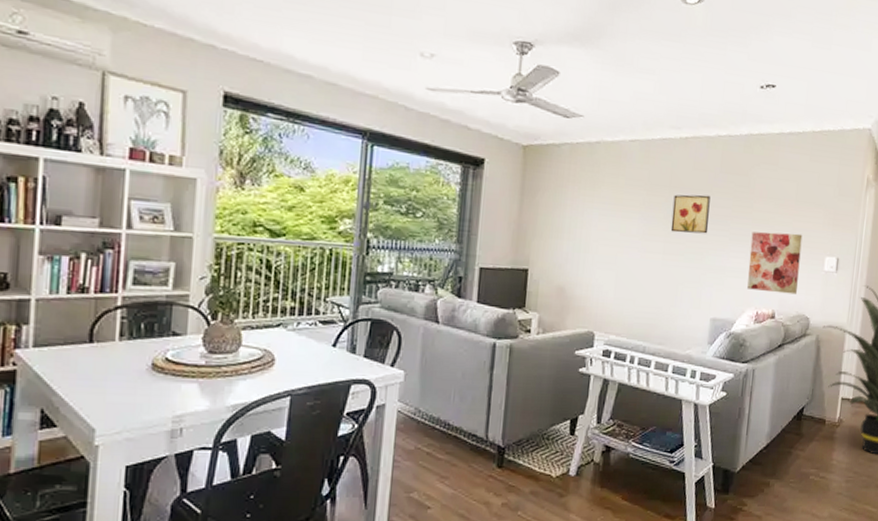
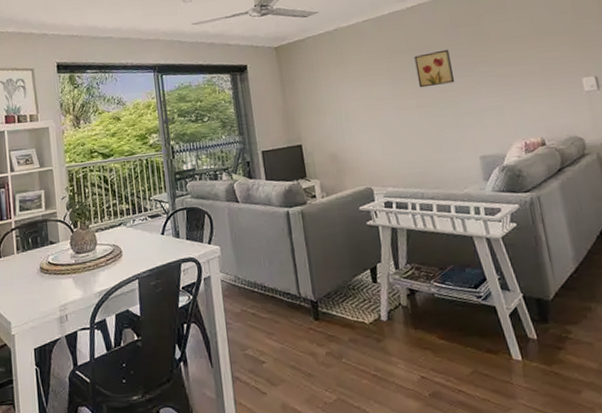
wall art: present [747,232,803,295] -> none [498,63,562,123]

